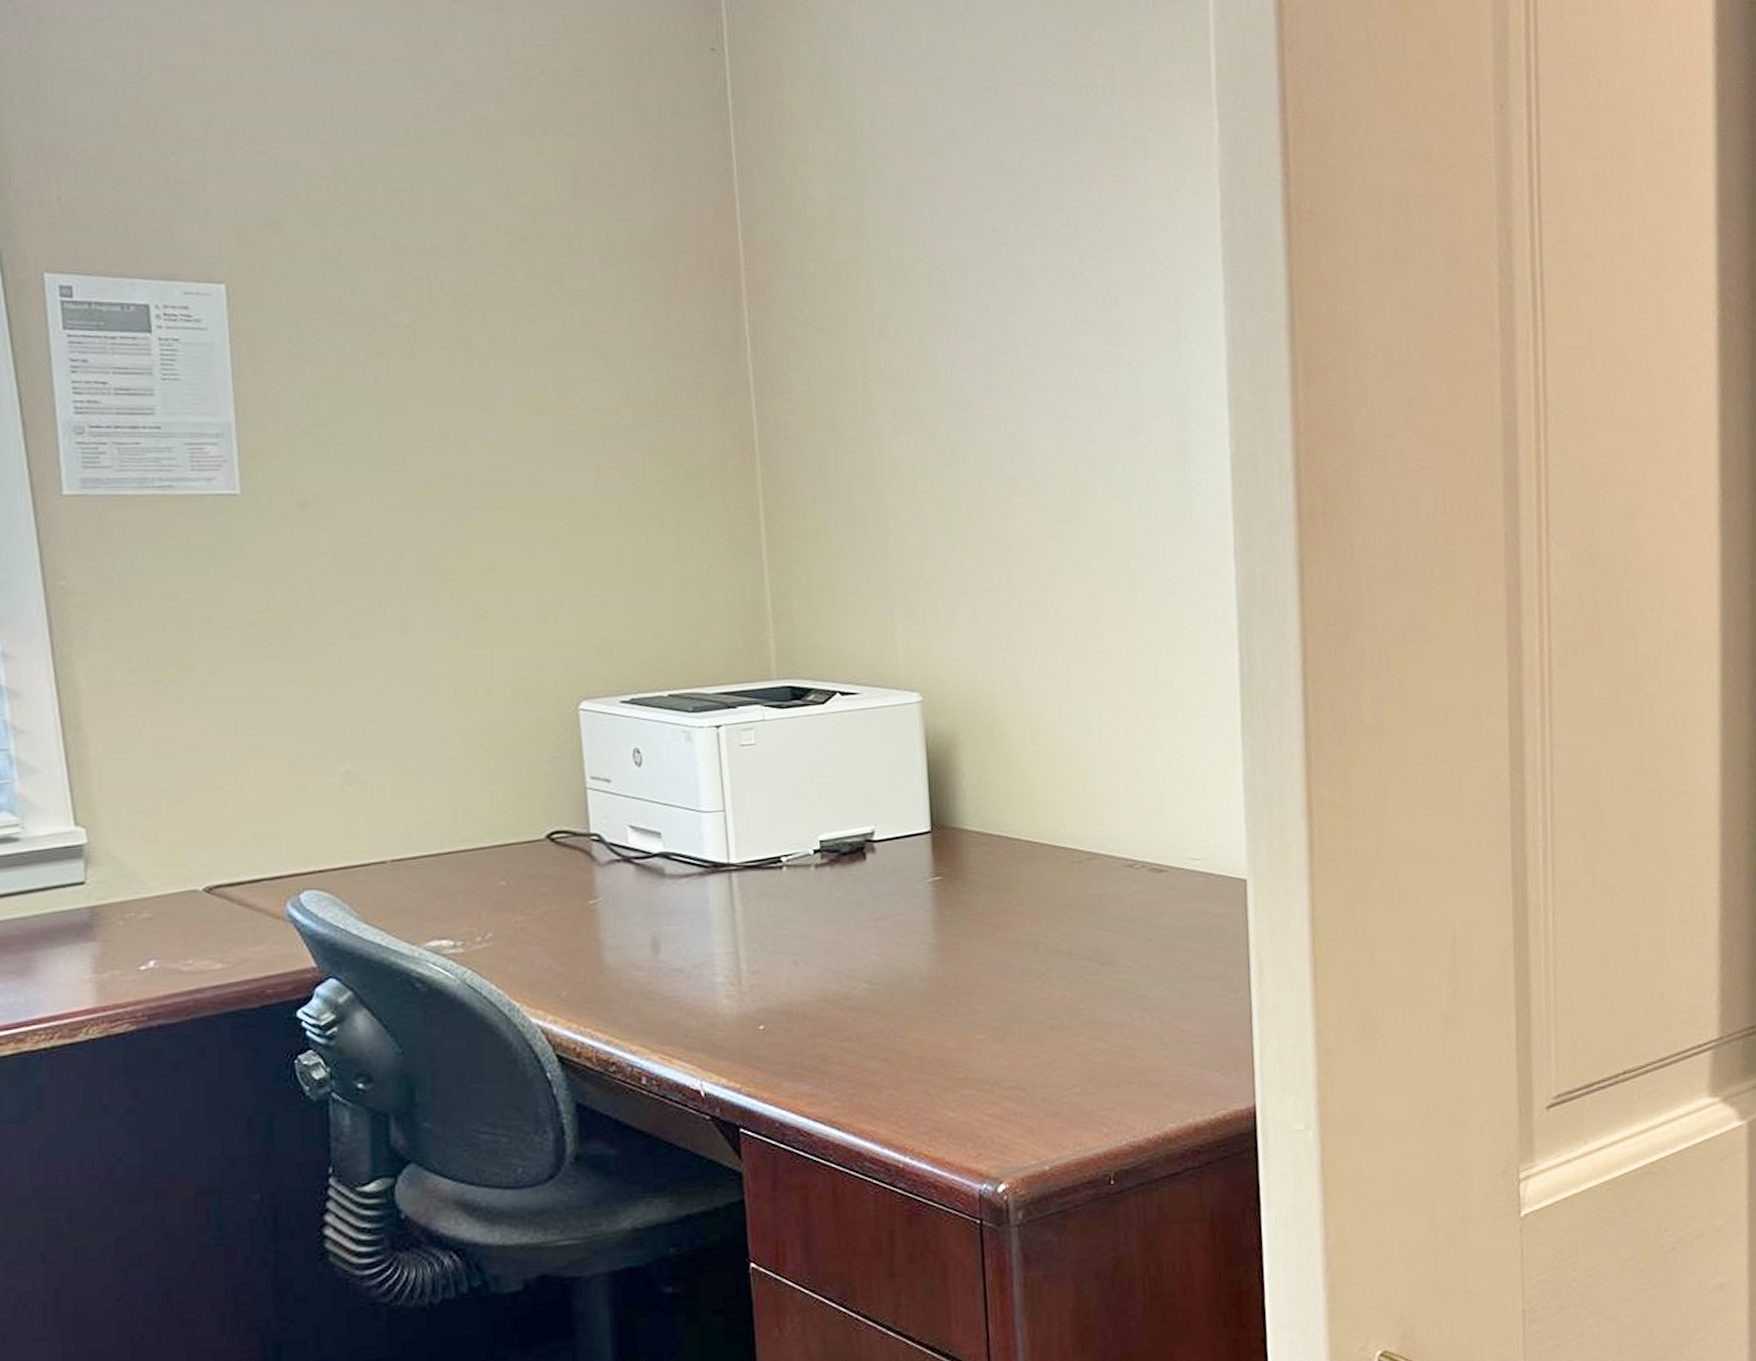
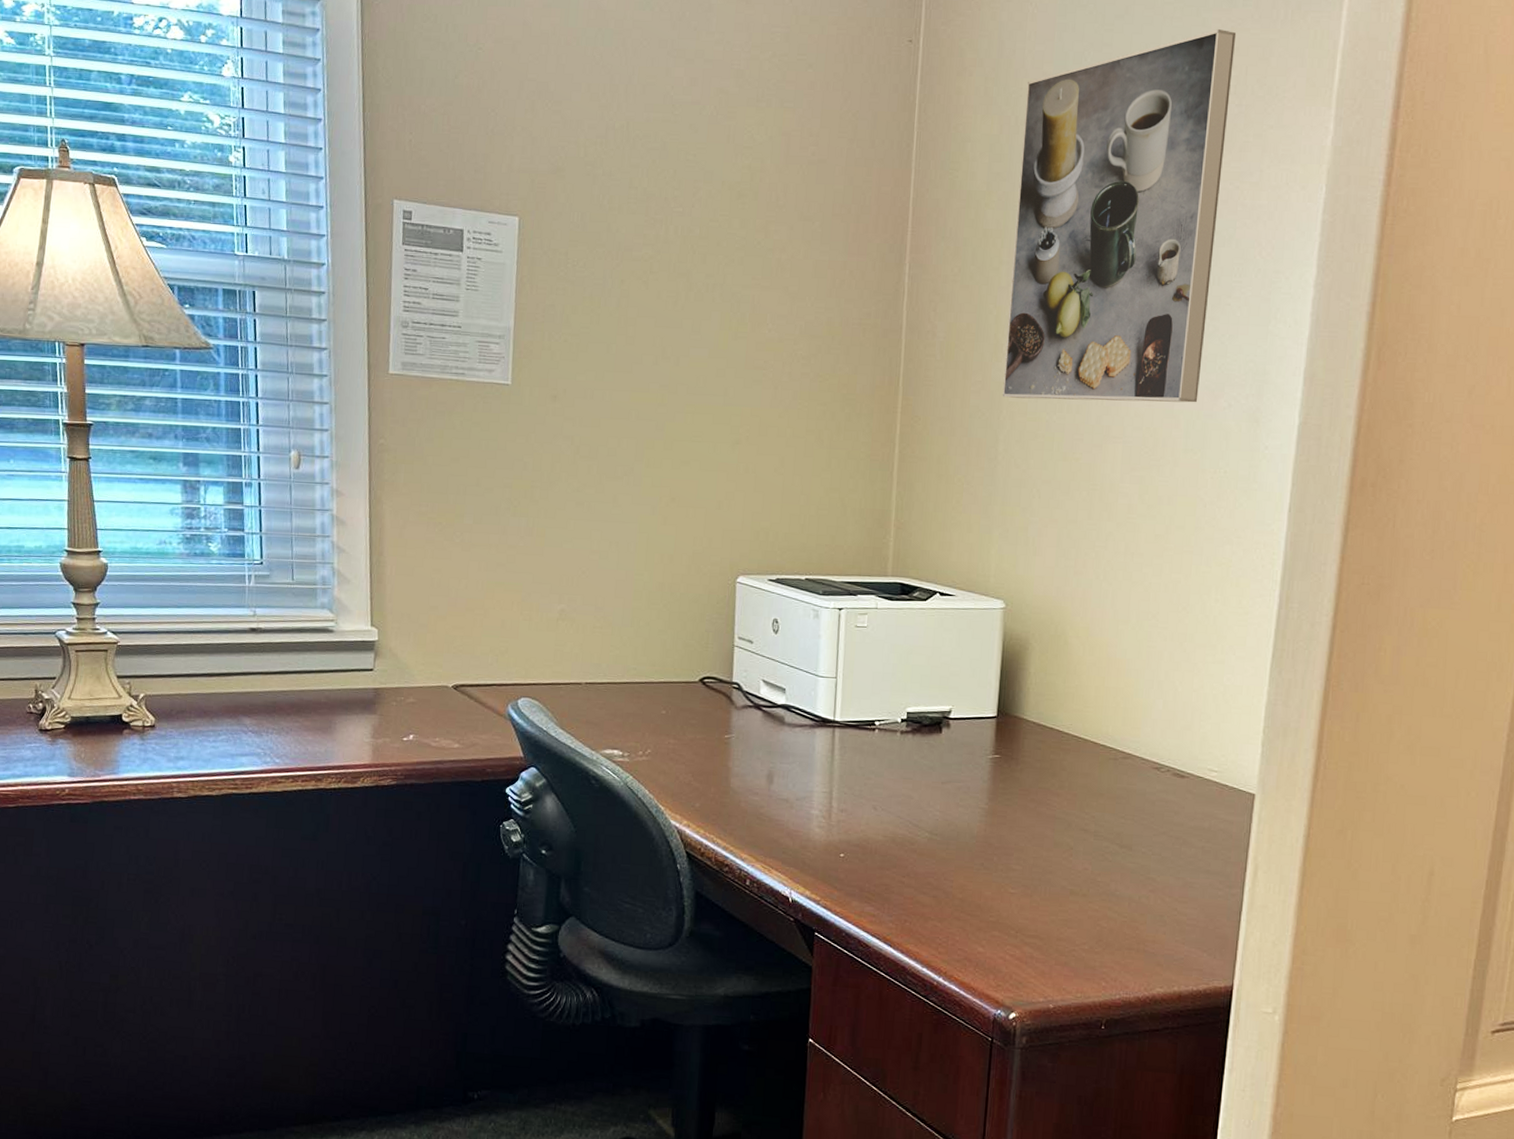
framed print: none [861,24,1114,454] -> present [1002,29,1237,403]

